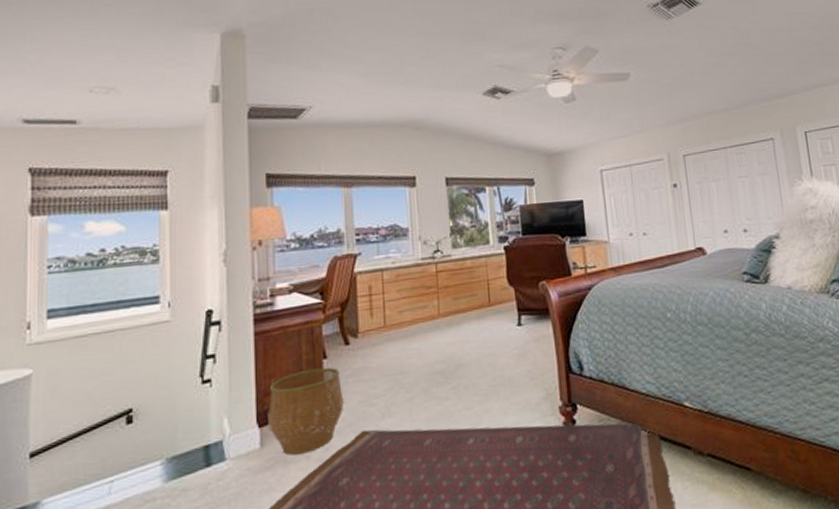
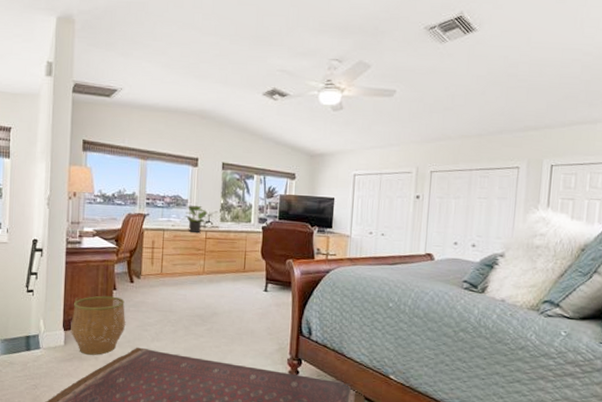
potted plant: none [407,232,435,268] -> present [185,205,208,234]

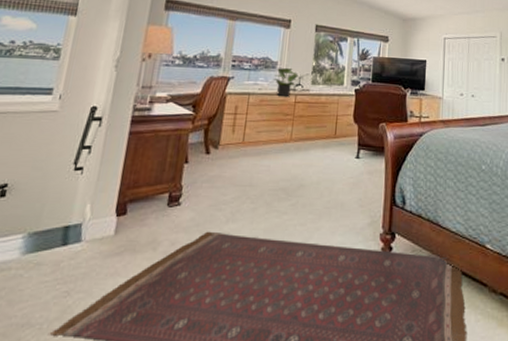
basket: present [71,295,126,355] -> none [125,170,197,245]

